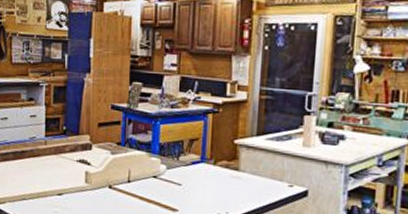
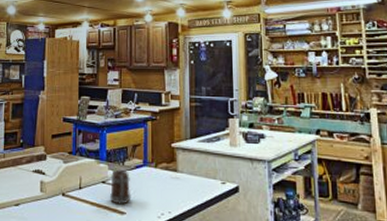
mug: none [161,165,185,202] -> present [110,170,131,205]

